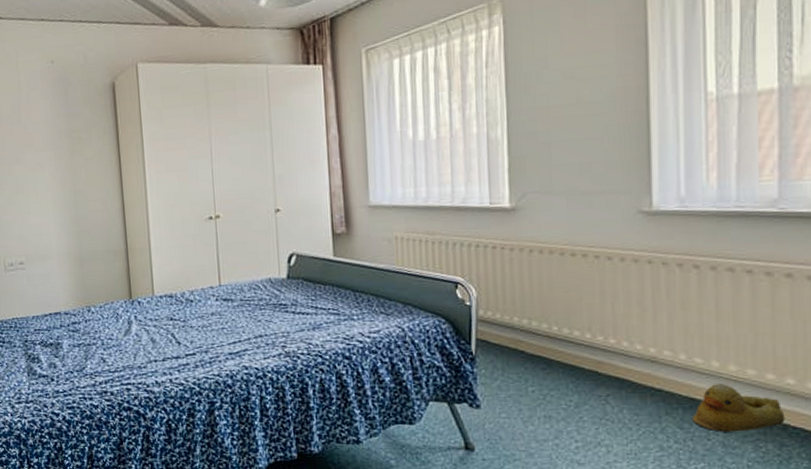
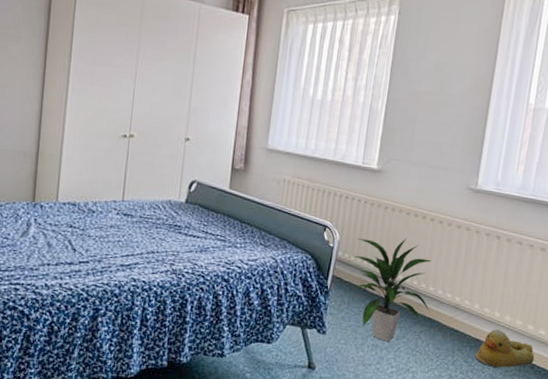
indoor plant: none [497,283,616,411] -> present [352,238,432,342]

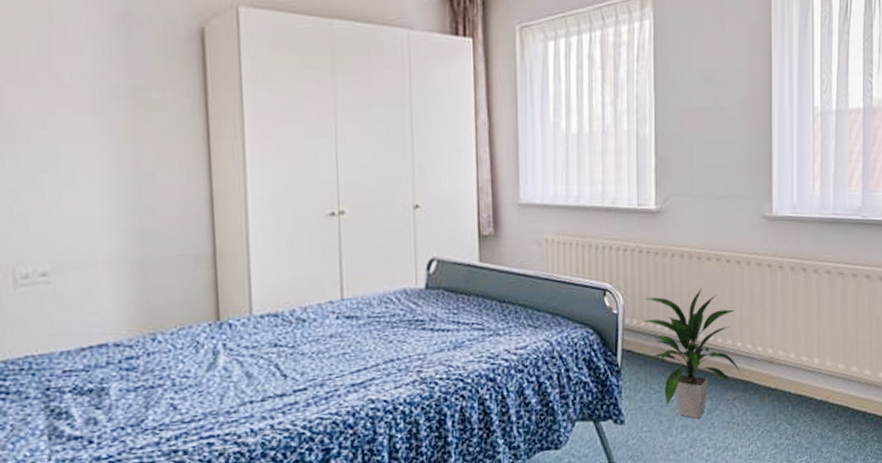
rubber duck: present [475,329,535,368] -> none [799,378,864,425]

